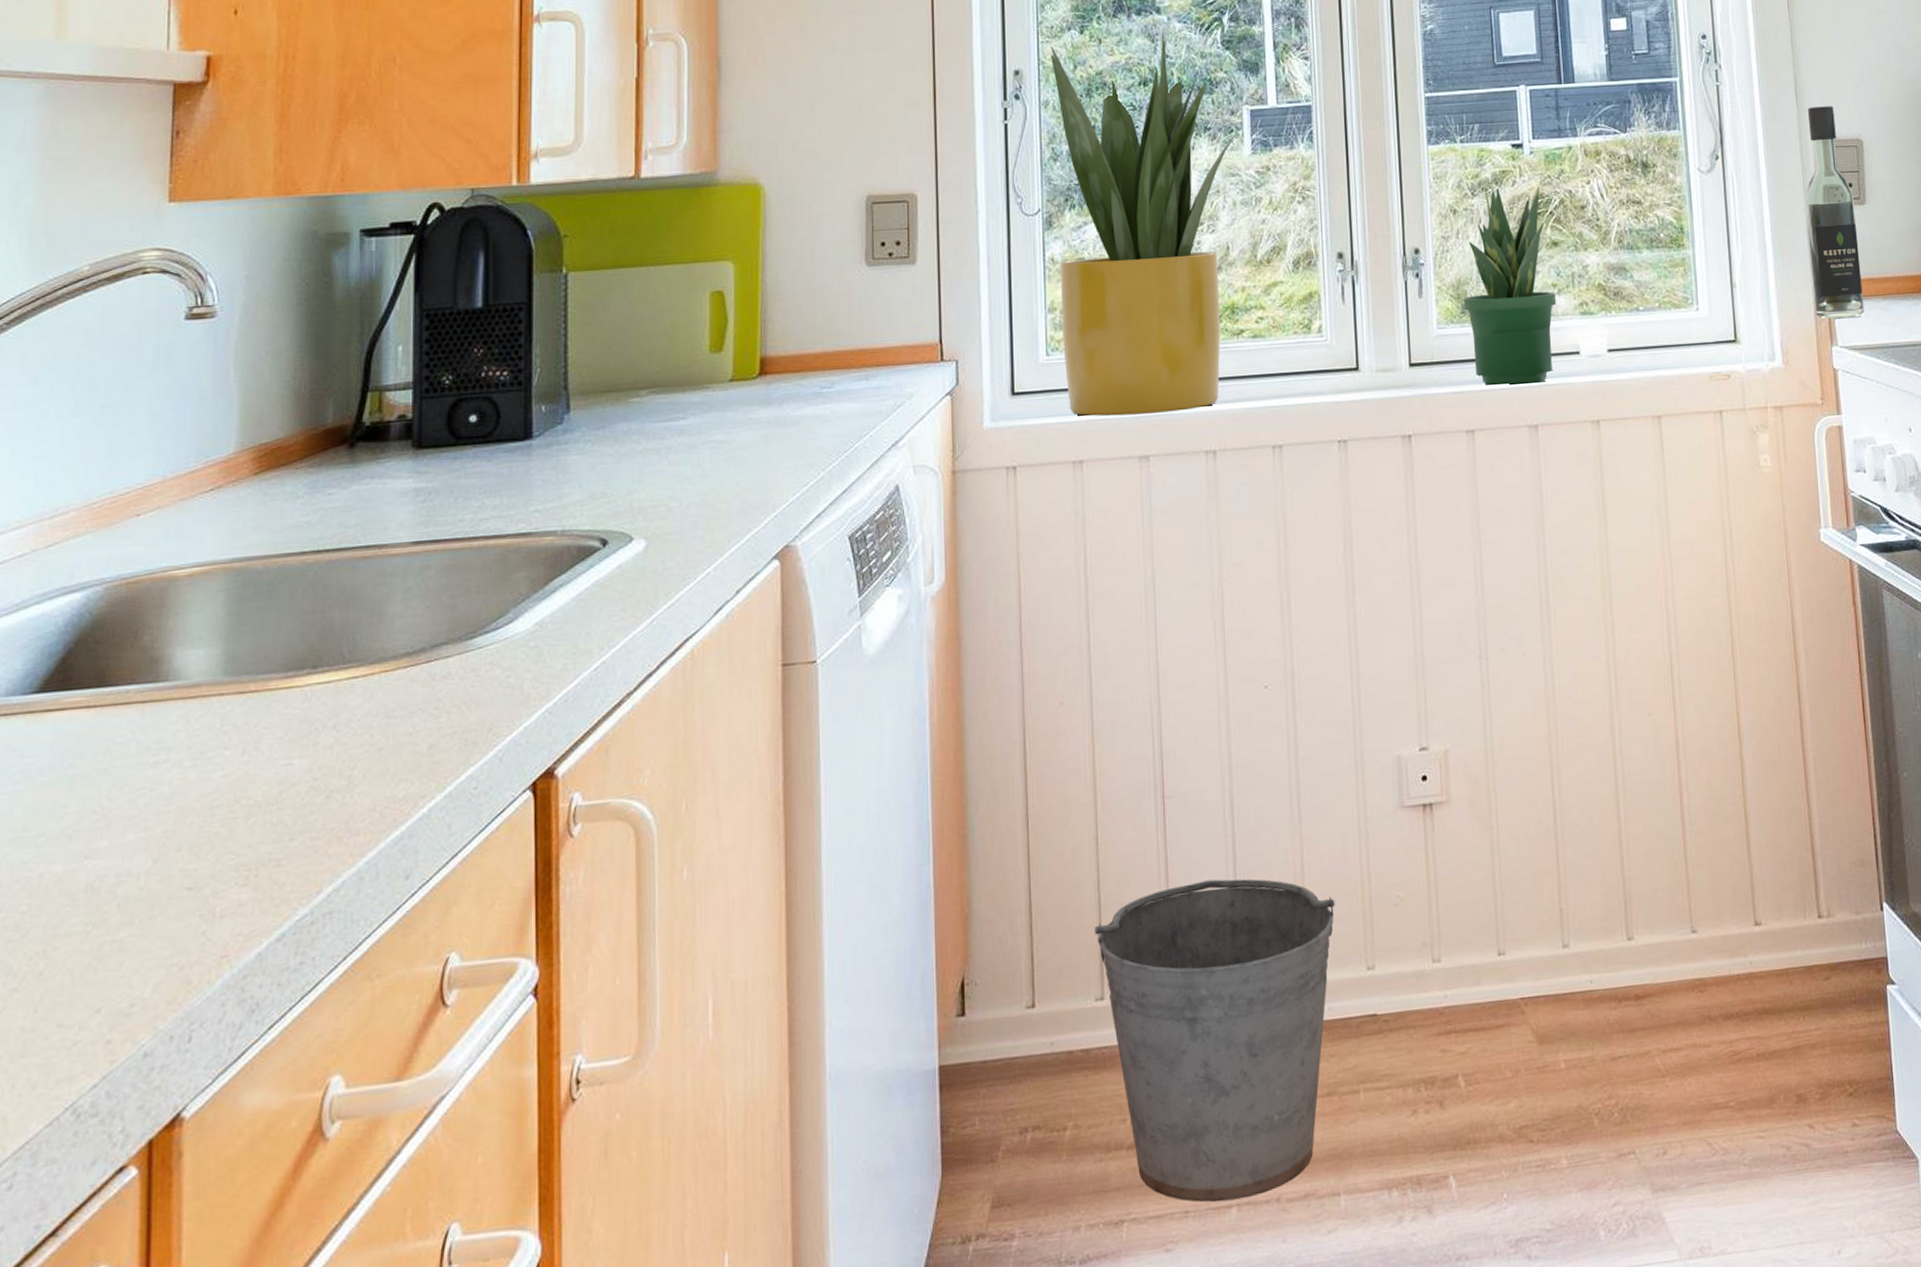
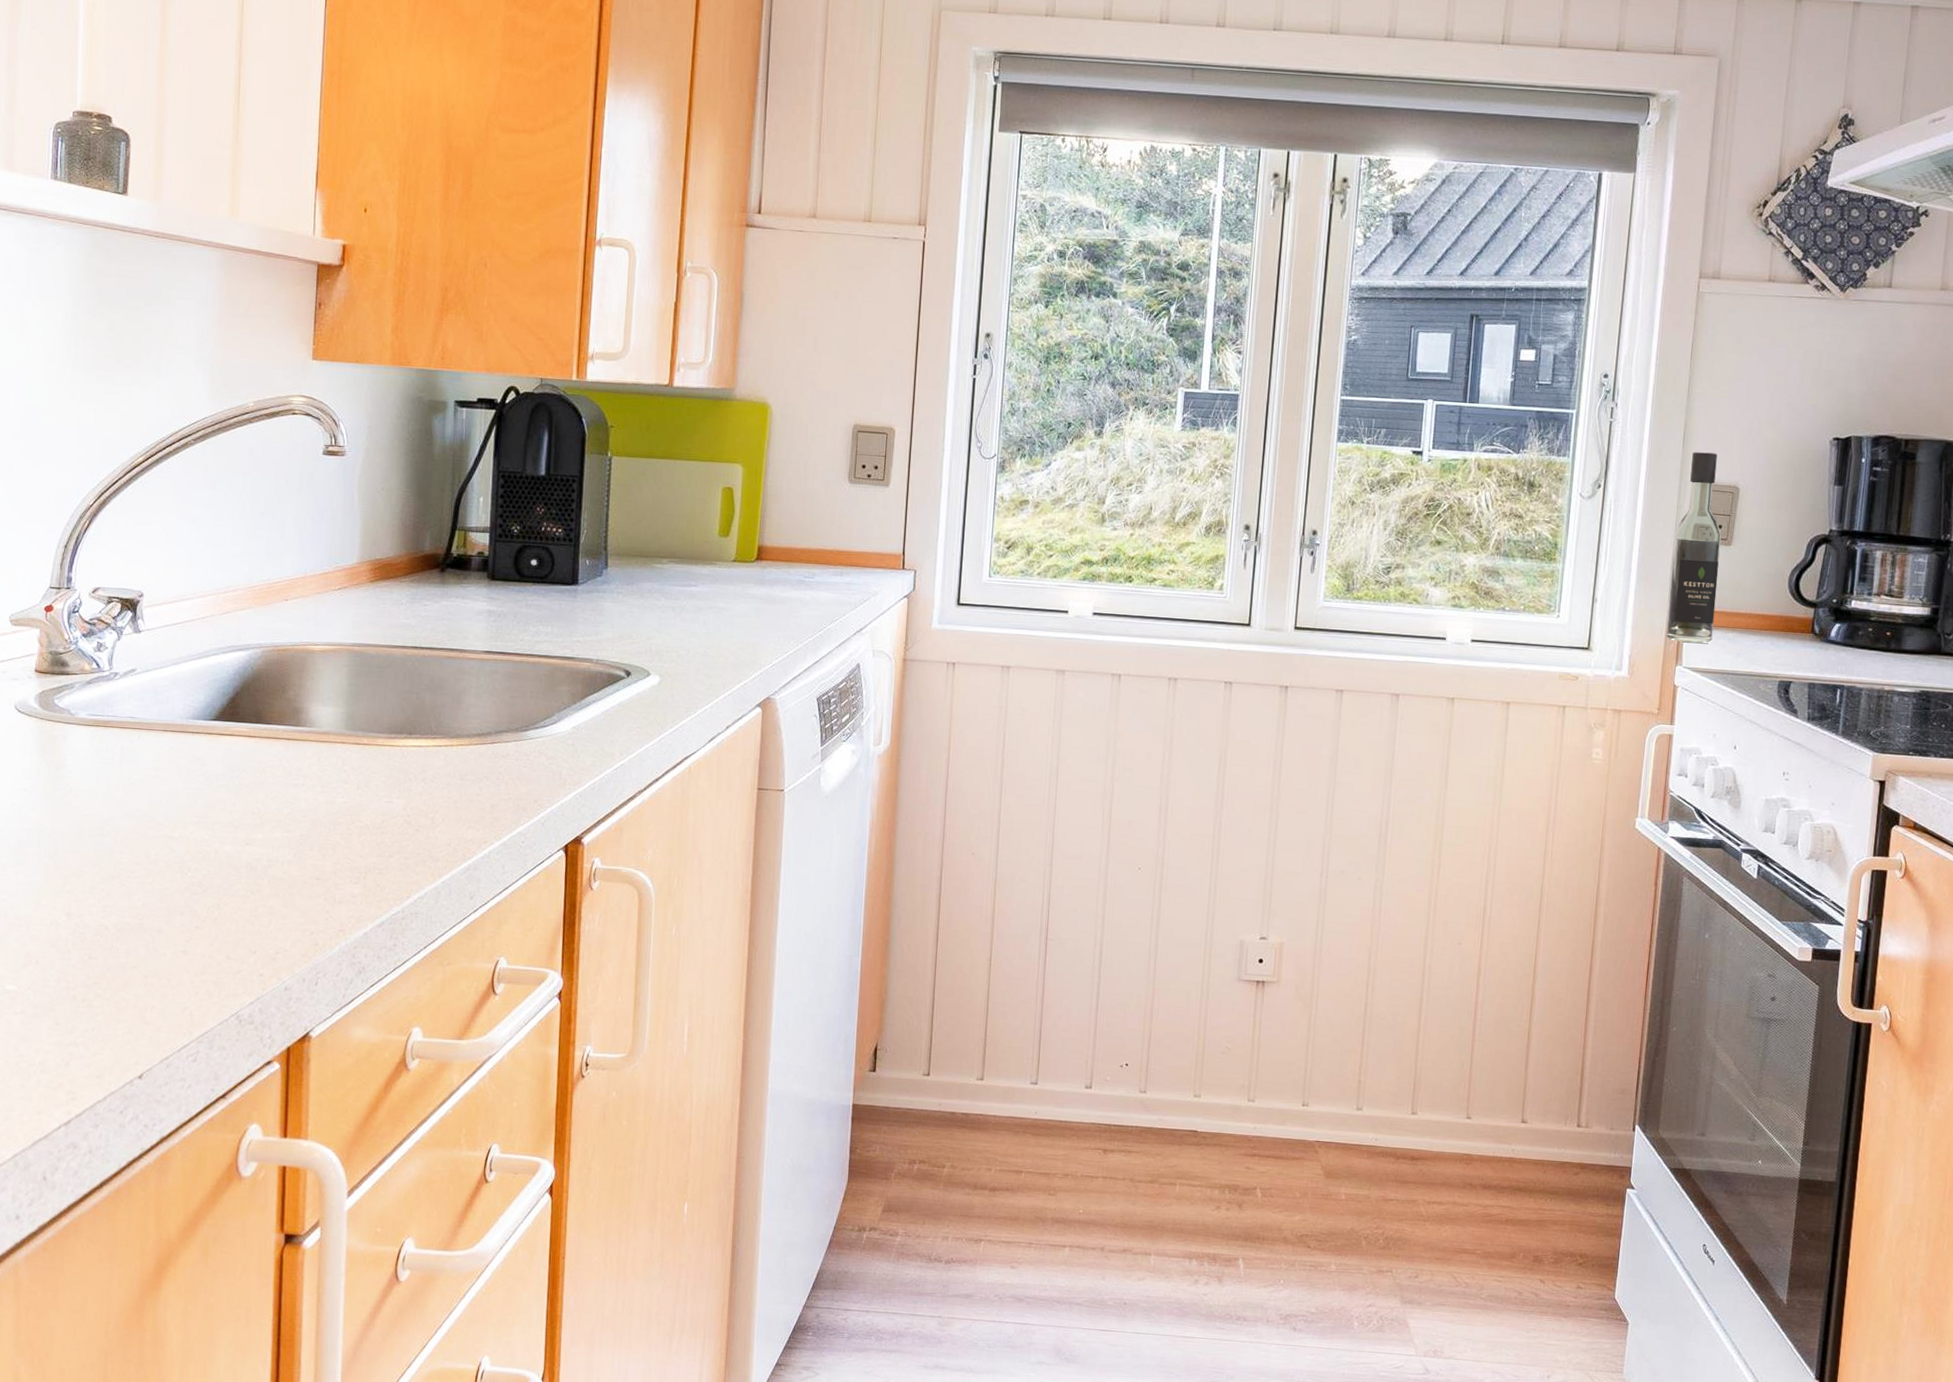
planter: present [1051,29,1238,417] -> none [1003,312,1172,639]
bucket: present [1095,879,1335,1203] -> none [981,1007,1175,1243]
planter: present [1463,186,1557,385] -> none [1349,485,1433,659]

